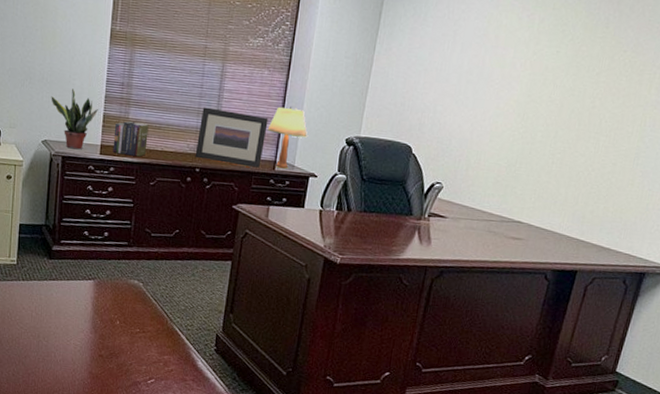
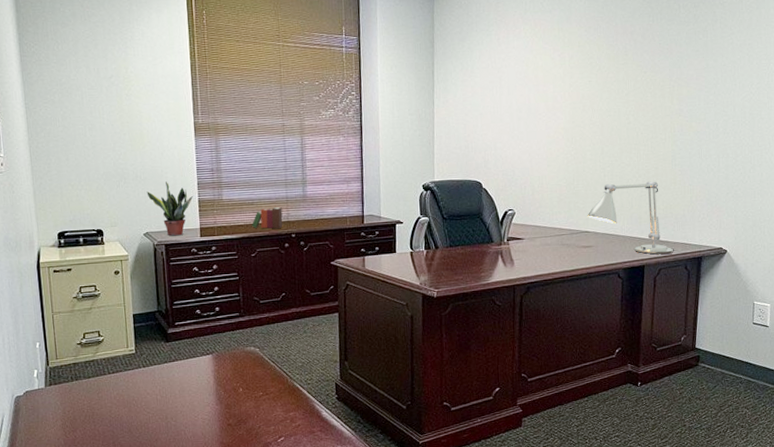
books: present [112,120,149,157] -> none [210,201,244,234]
books: none [154,135,190,161] -> present [251,207,283,229]
picture frame: present [195,107,268,168] -> none [288,178,351,225]
table lamp: present [267,106,307,169] -> none [351,165,388,221]
desk lamp: none [523,172,616,263] -> present [587,181,675,255]

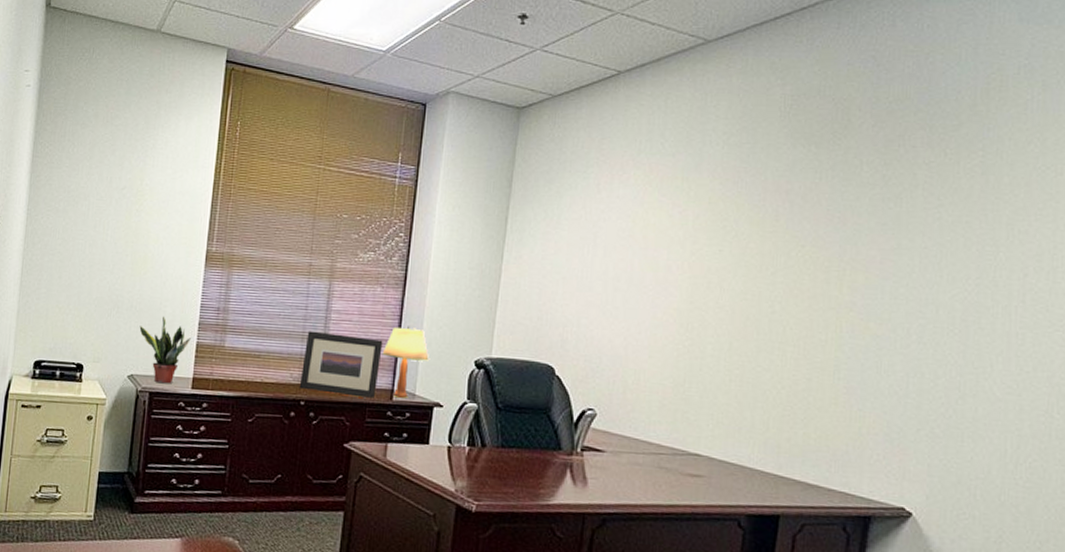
books: present [251,207,283,229] -> none [253,364,294,393]
picture frame: none [288,178,351,225] -> present [299,331,383,398]
table lamp: none [351,165,388,221] -> present [382,326,429,398]
desk lamp: present [587,181,675,255] -> none [699,392,829,505]

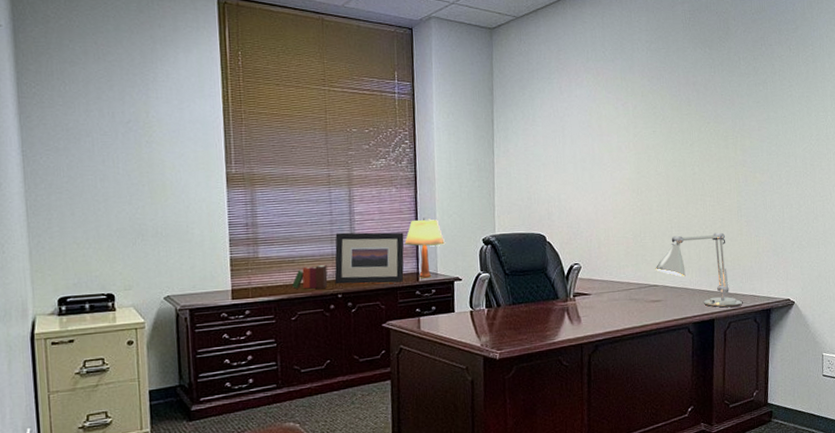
potted plant: present [139,316,192,384] -> none [168,238,225,300]
books: none [253,364,294,393] -> present [291,265,328,289]
desk lamp: none [699,392,829,505] -> present [655,232,744,308]

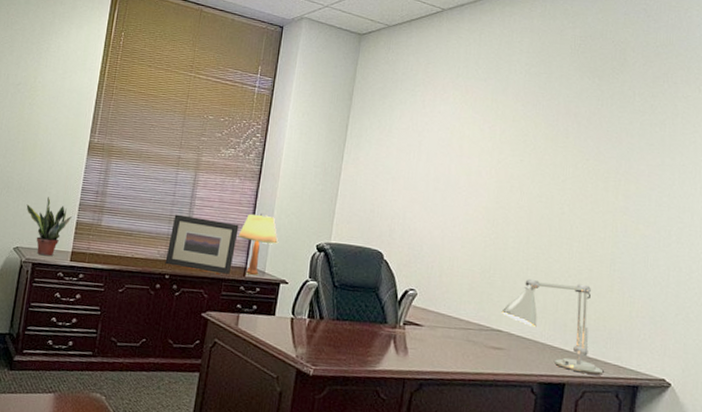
potted plant: none [168,238,225,300] -> present [26,197,73,256]
books: present [291,265,328,289] -> none [124,242,161,267]

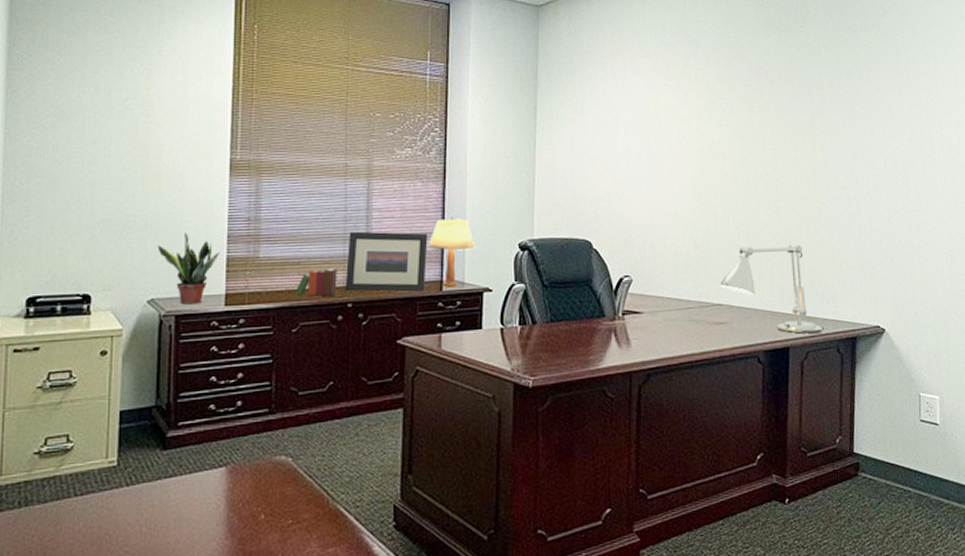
books: none [124,242,161,267] -> present [294,269,337,297]

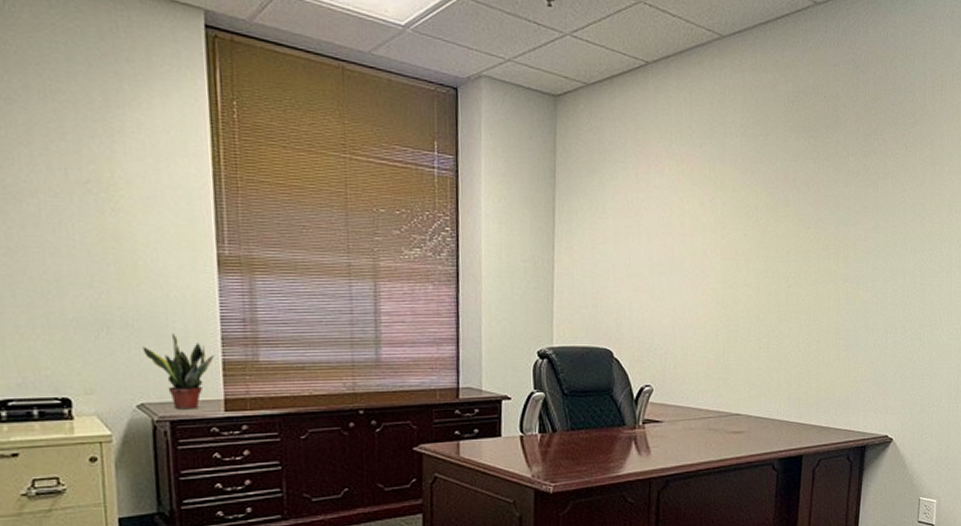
books: present [294,269,337,297] -> none [300,374,347,403]
picture frame: present [345,231,428,292] -> none [355,336,442,399]
table lamp: present [428,217,474,288] -> none [442,323,491,395]
desk lamp: present [719,244,825,334] -> none [738,356,837,443]

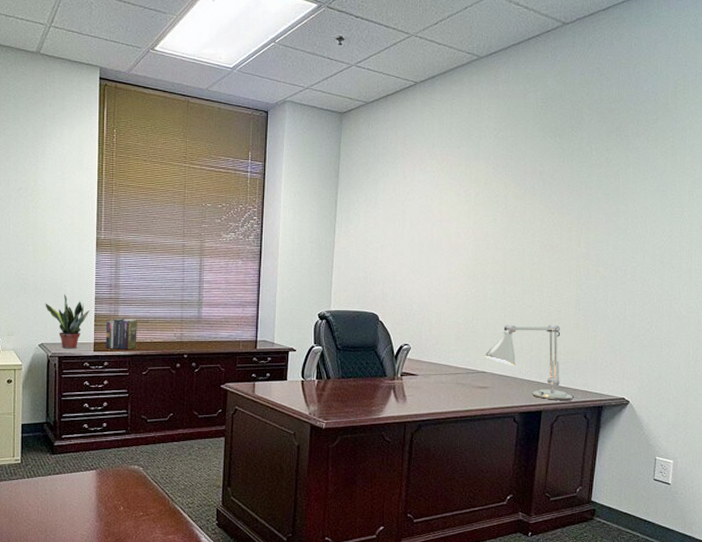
books: none [240,364,290,408] -> present [105,317,137,350]
desk lamp: none [738,356,837,443] -> present [484,324,575,400]

